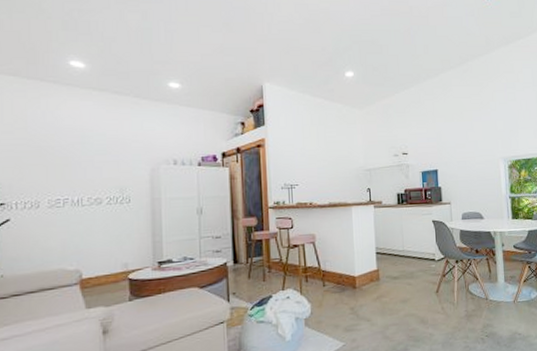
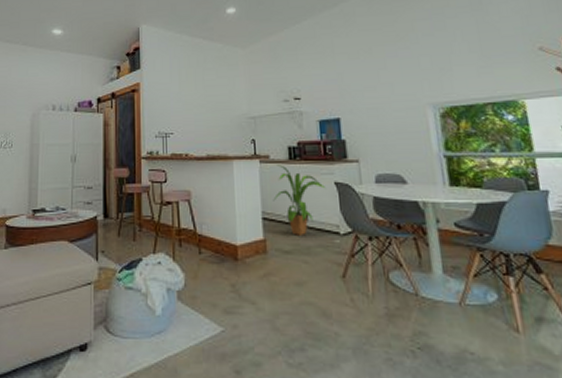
house plant: none [385,208,425,264] -> present [273,165,325,235]

